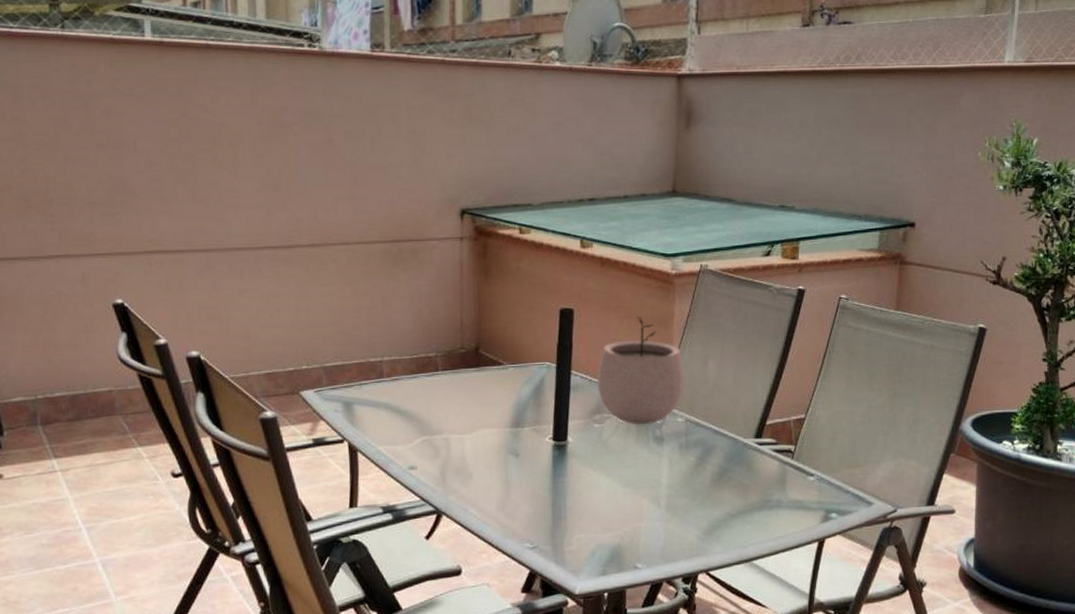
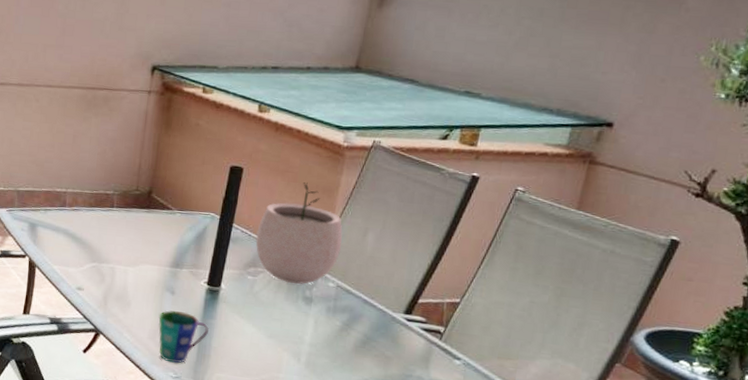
cup: none [505,474,561,533] -> present [158,310,209,364]

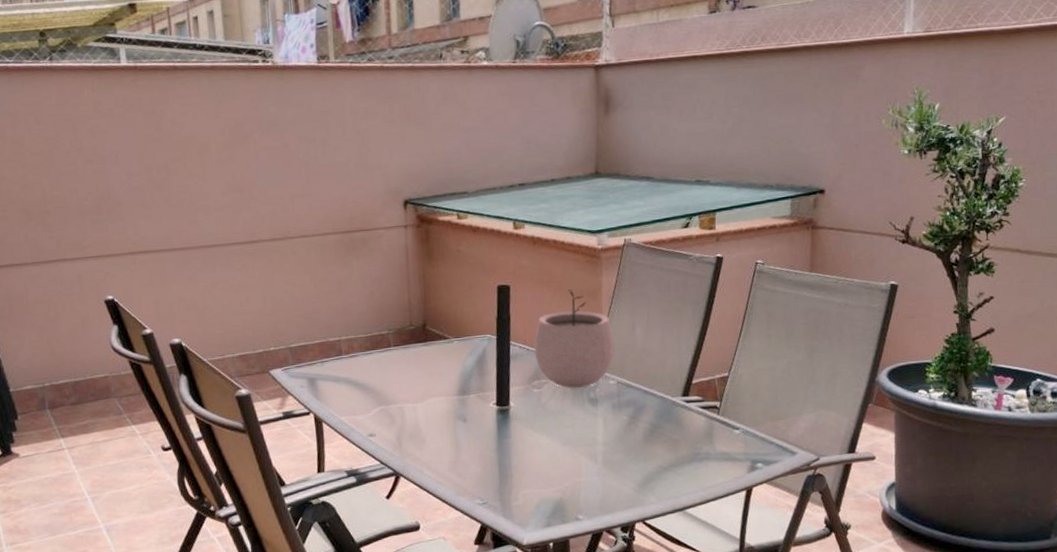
cup: present [158,310,209,364] -> none [455,437,506,490]

